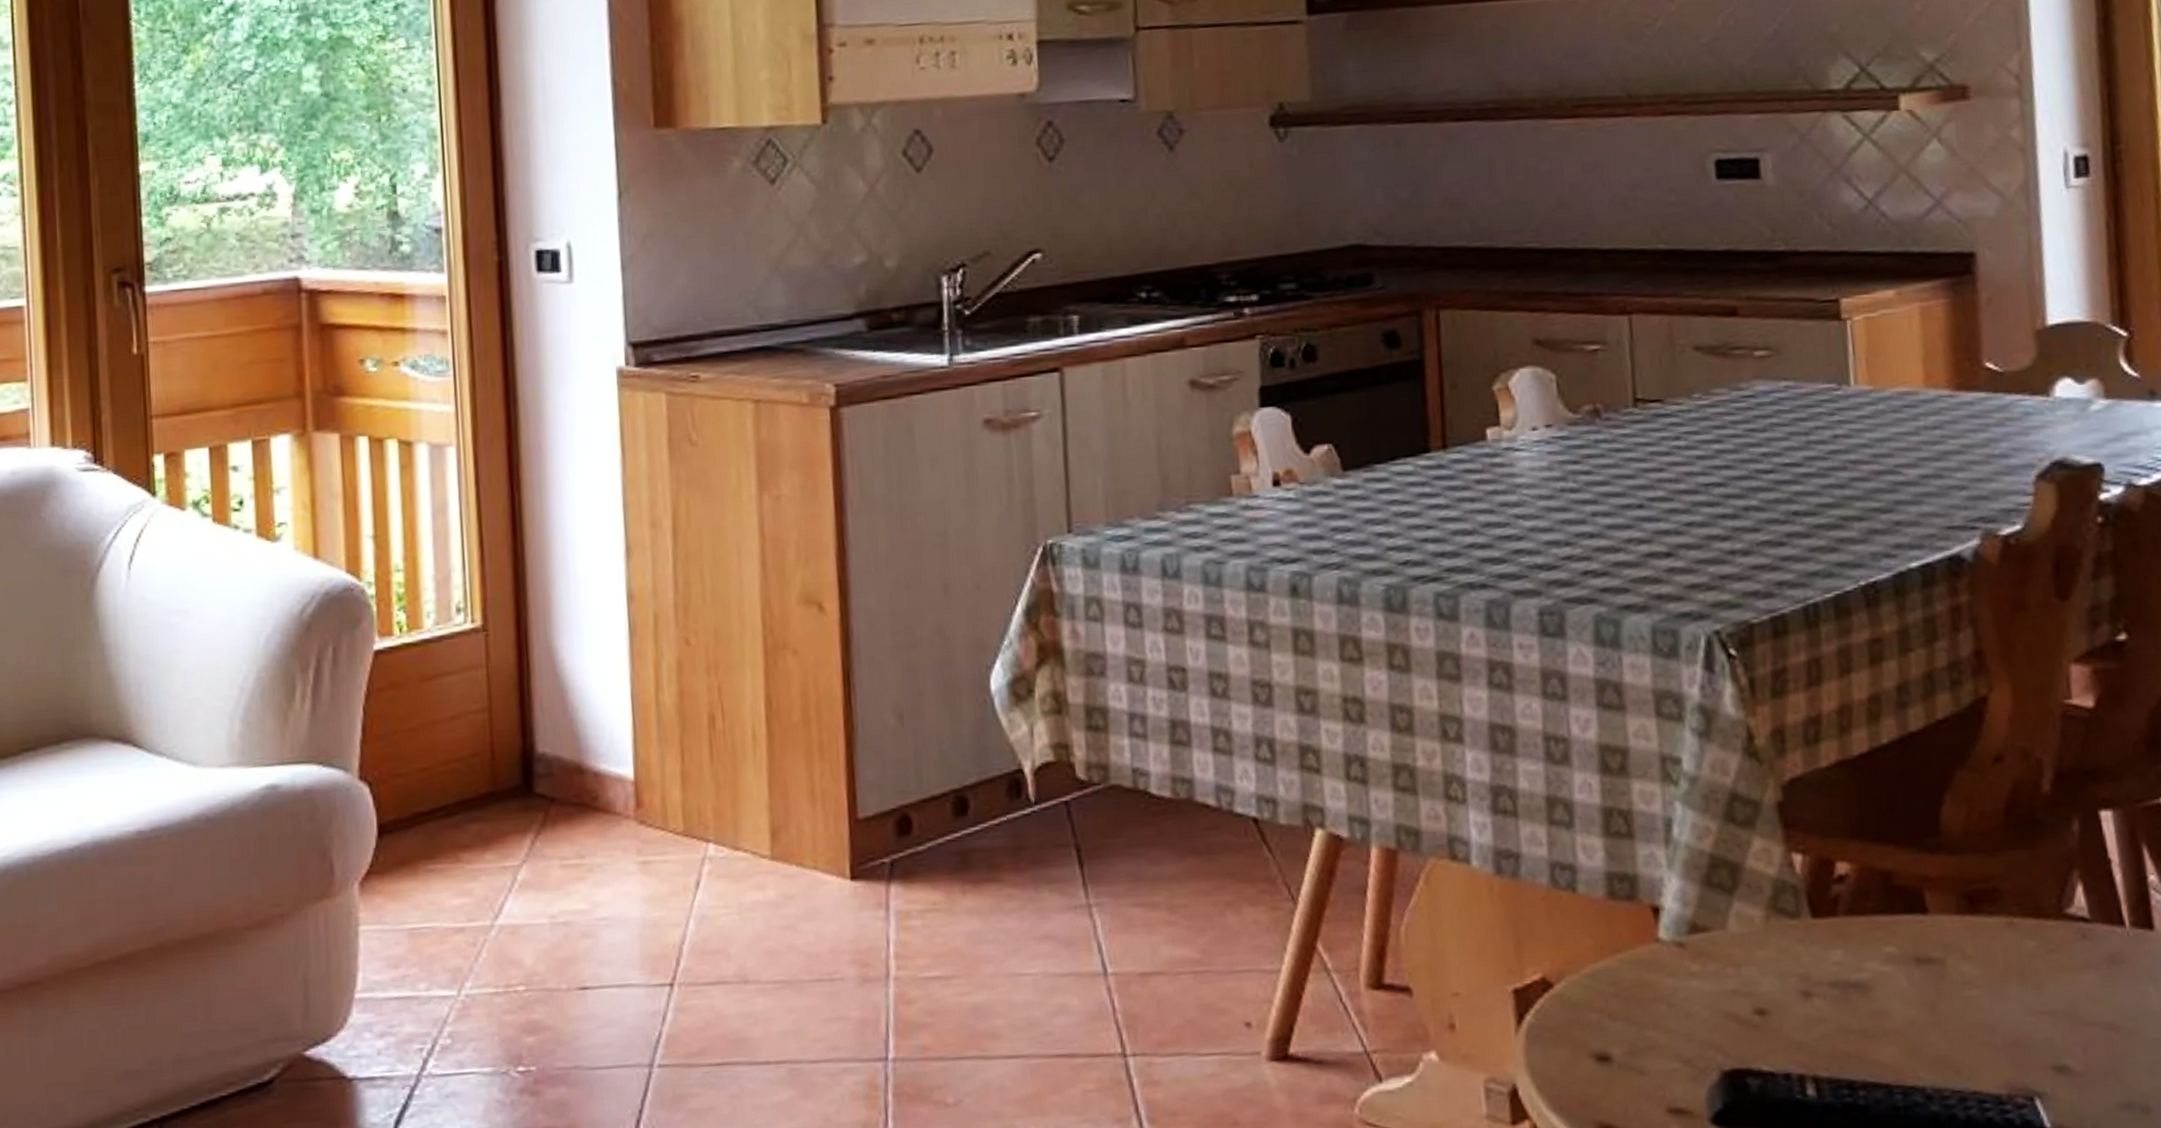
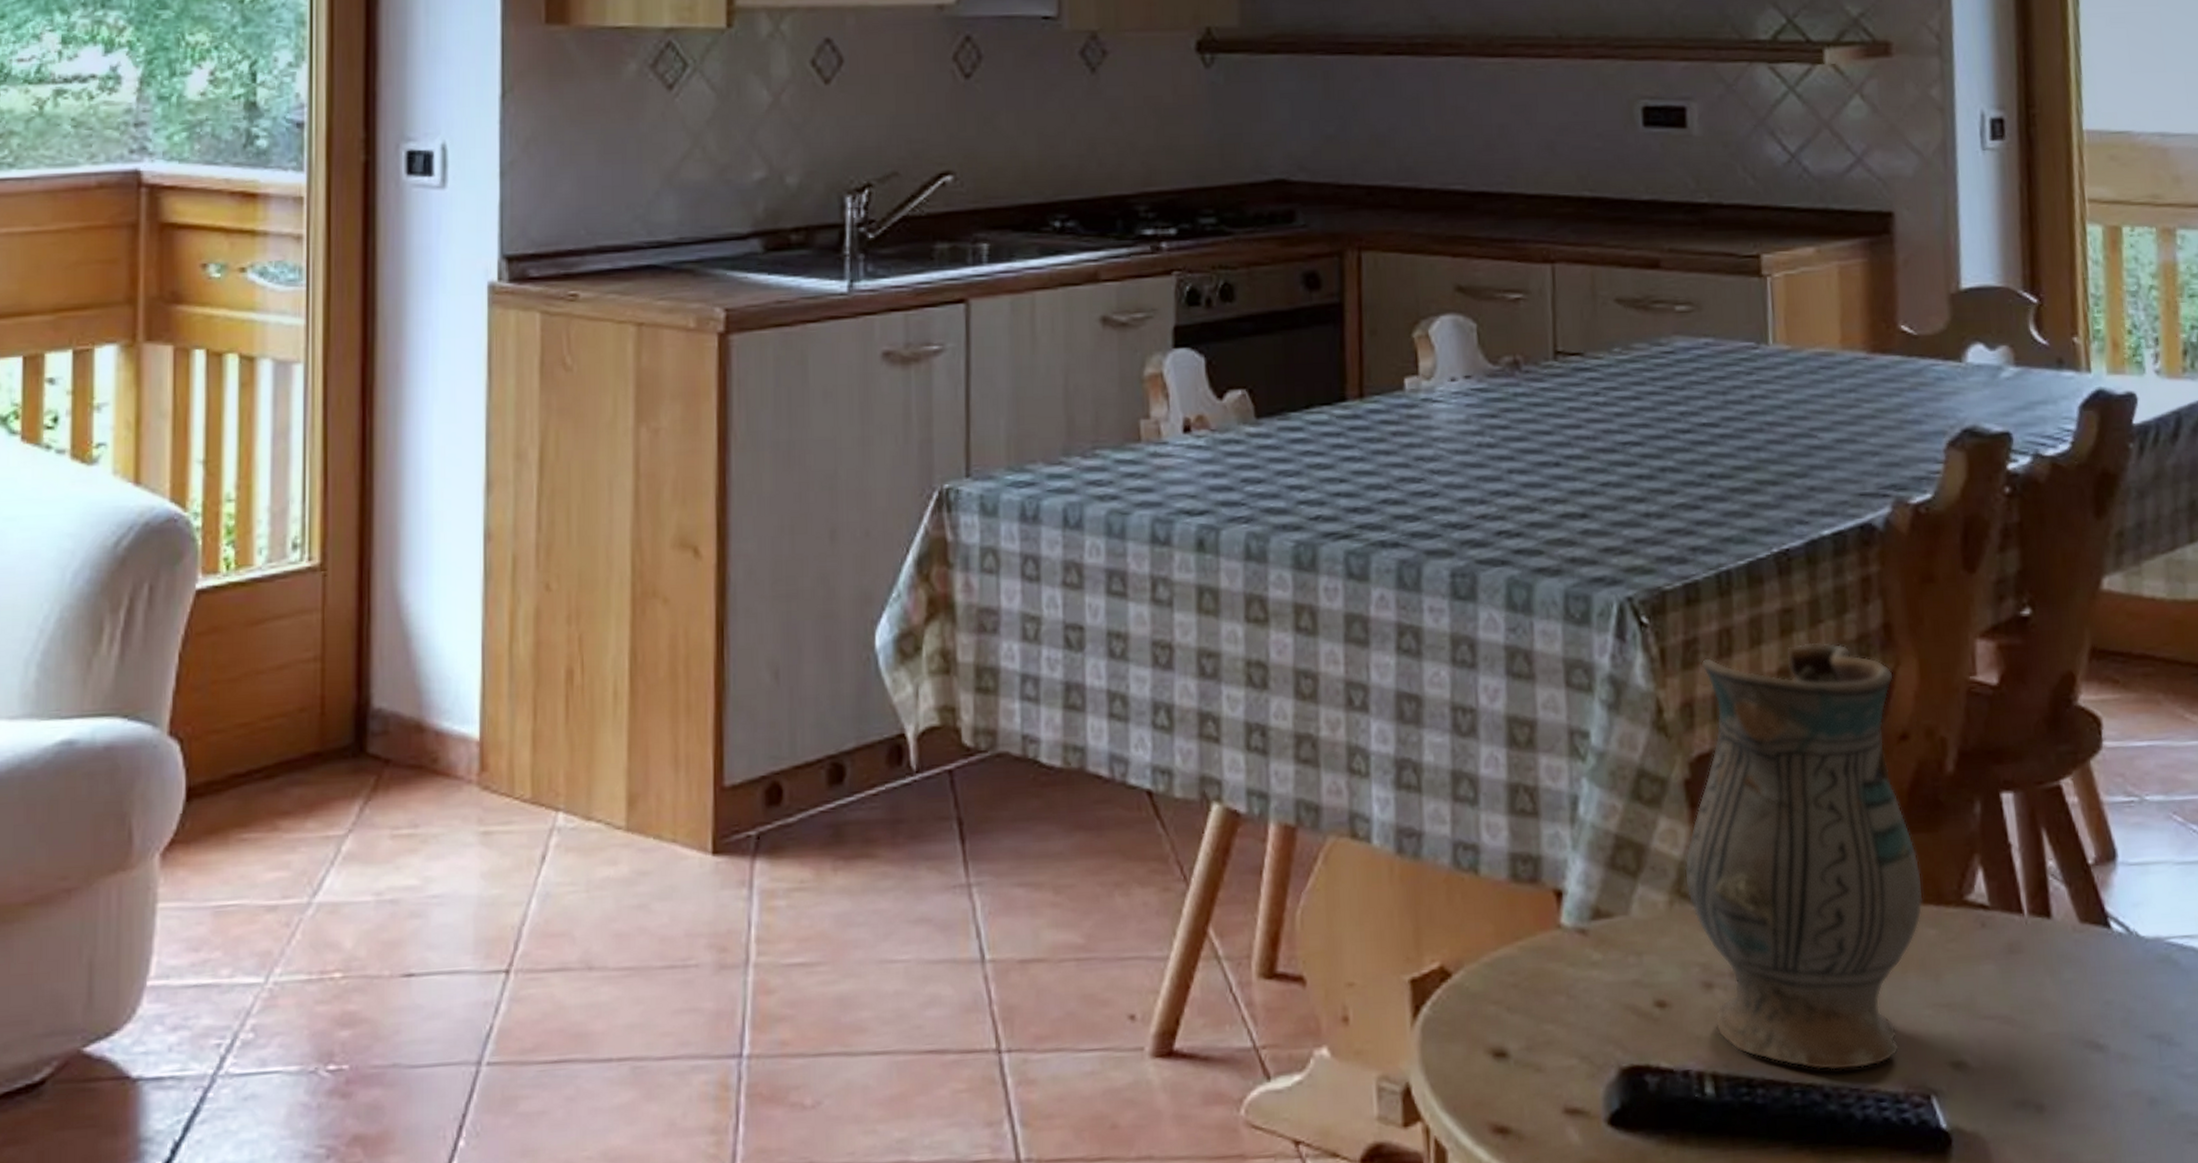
ceramic pitcher: none [1779,669,2022,1074] -> present [1684,641,1924,1071]

